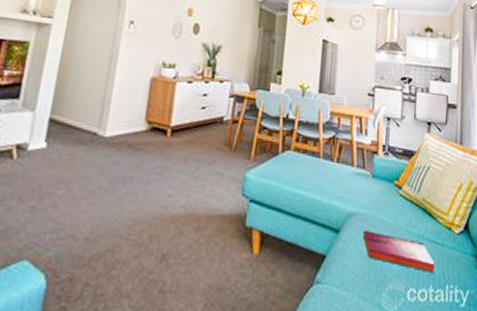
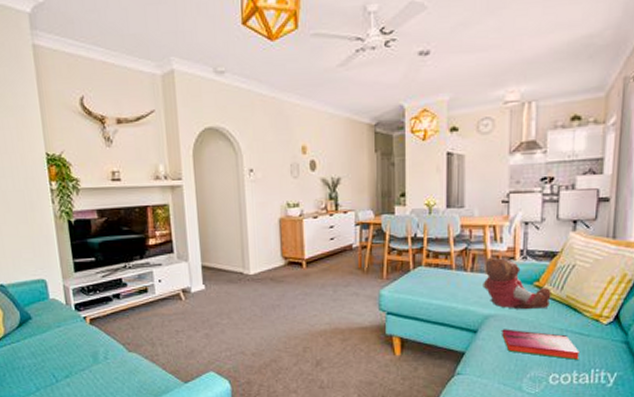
teddy bear: none [347,149,410,211] -> present [483,257,551,310]

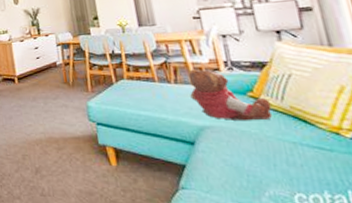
hardback book: present [502,329,579,361] -> none [222,141,327,180]

